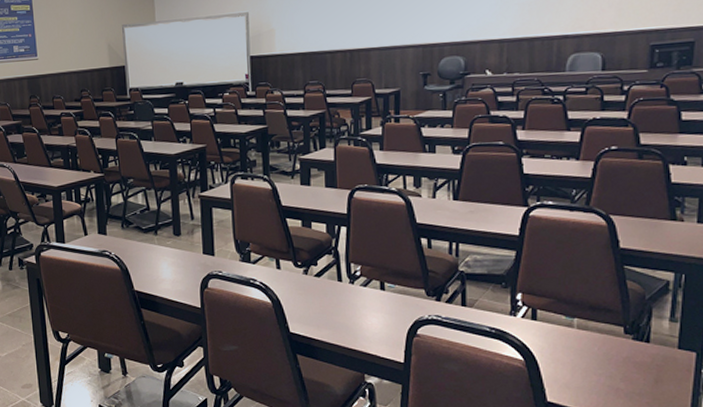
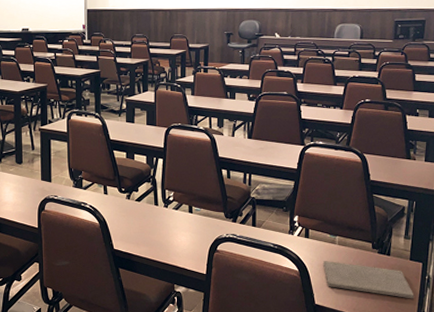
notepad: none [557,349,686,398] -> present [323,261,415,299]

